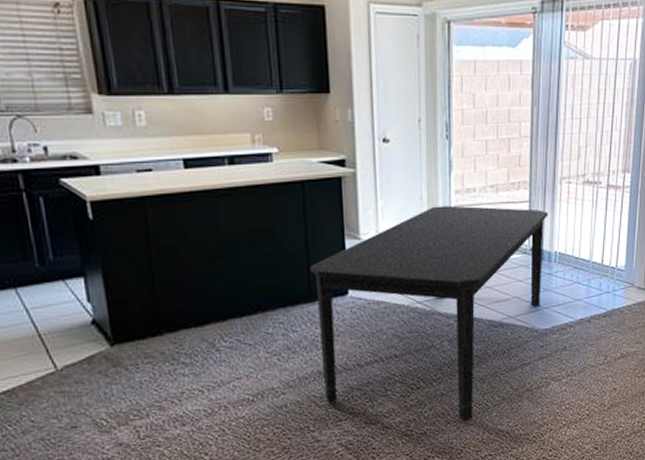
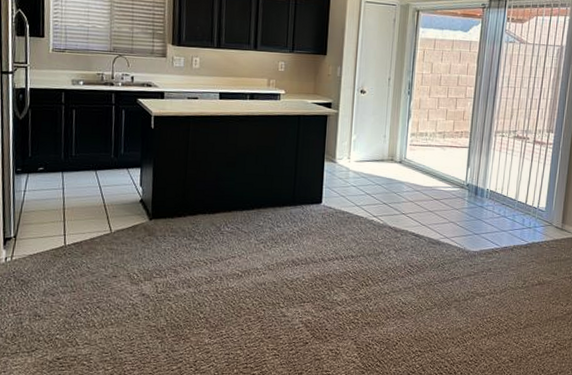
dining table: present [309,205,549,422] -> none [295,143,484,319]

